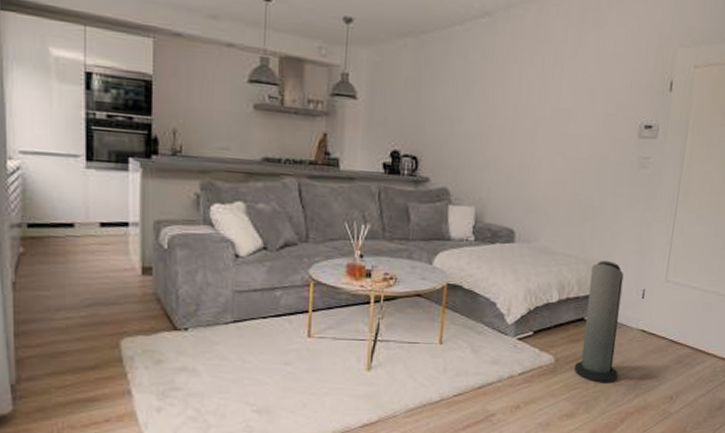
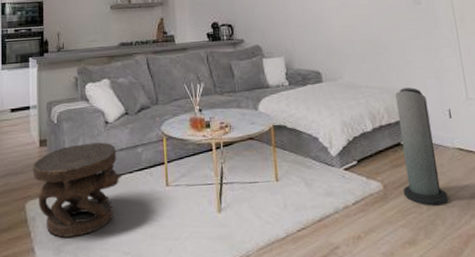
side table: none [131,277,252,382] -> present [32,142,122,238]

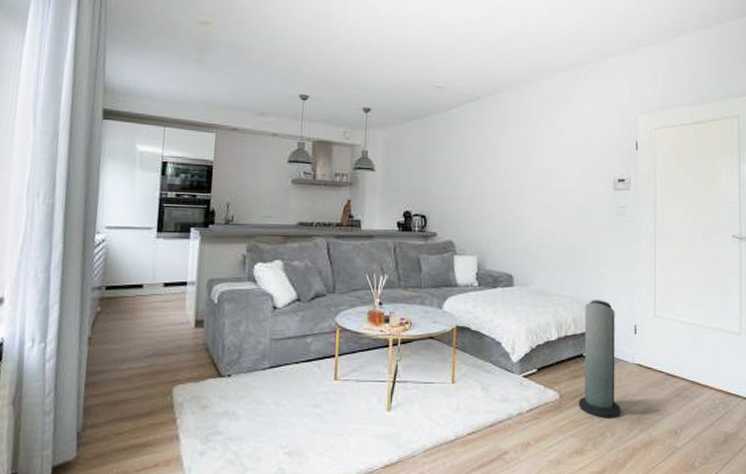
side table: present [32,142,122,238] -> none [184,328,286,426]

